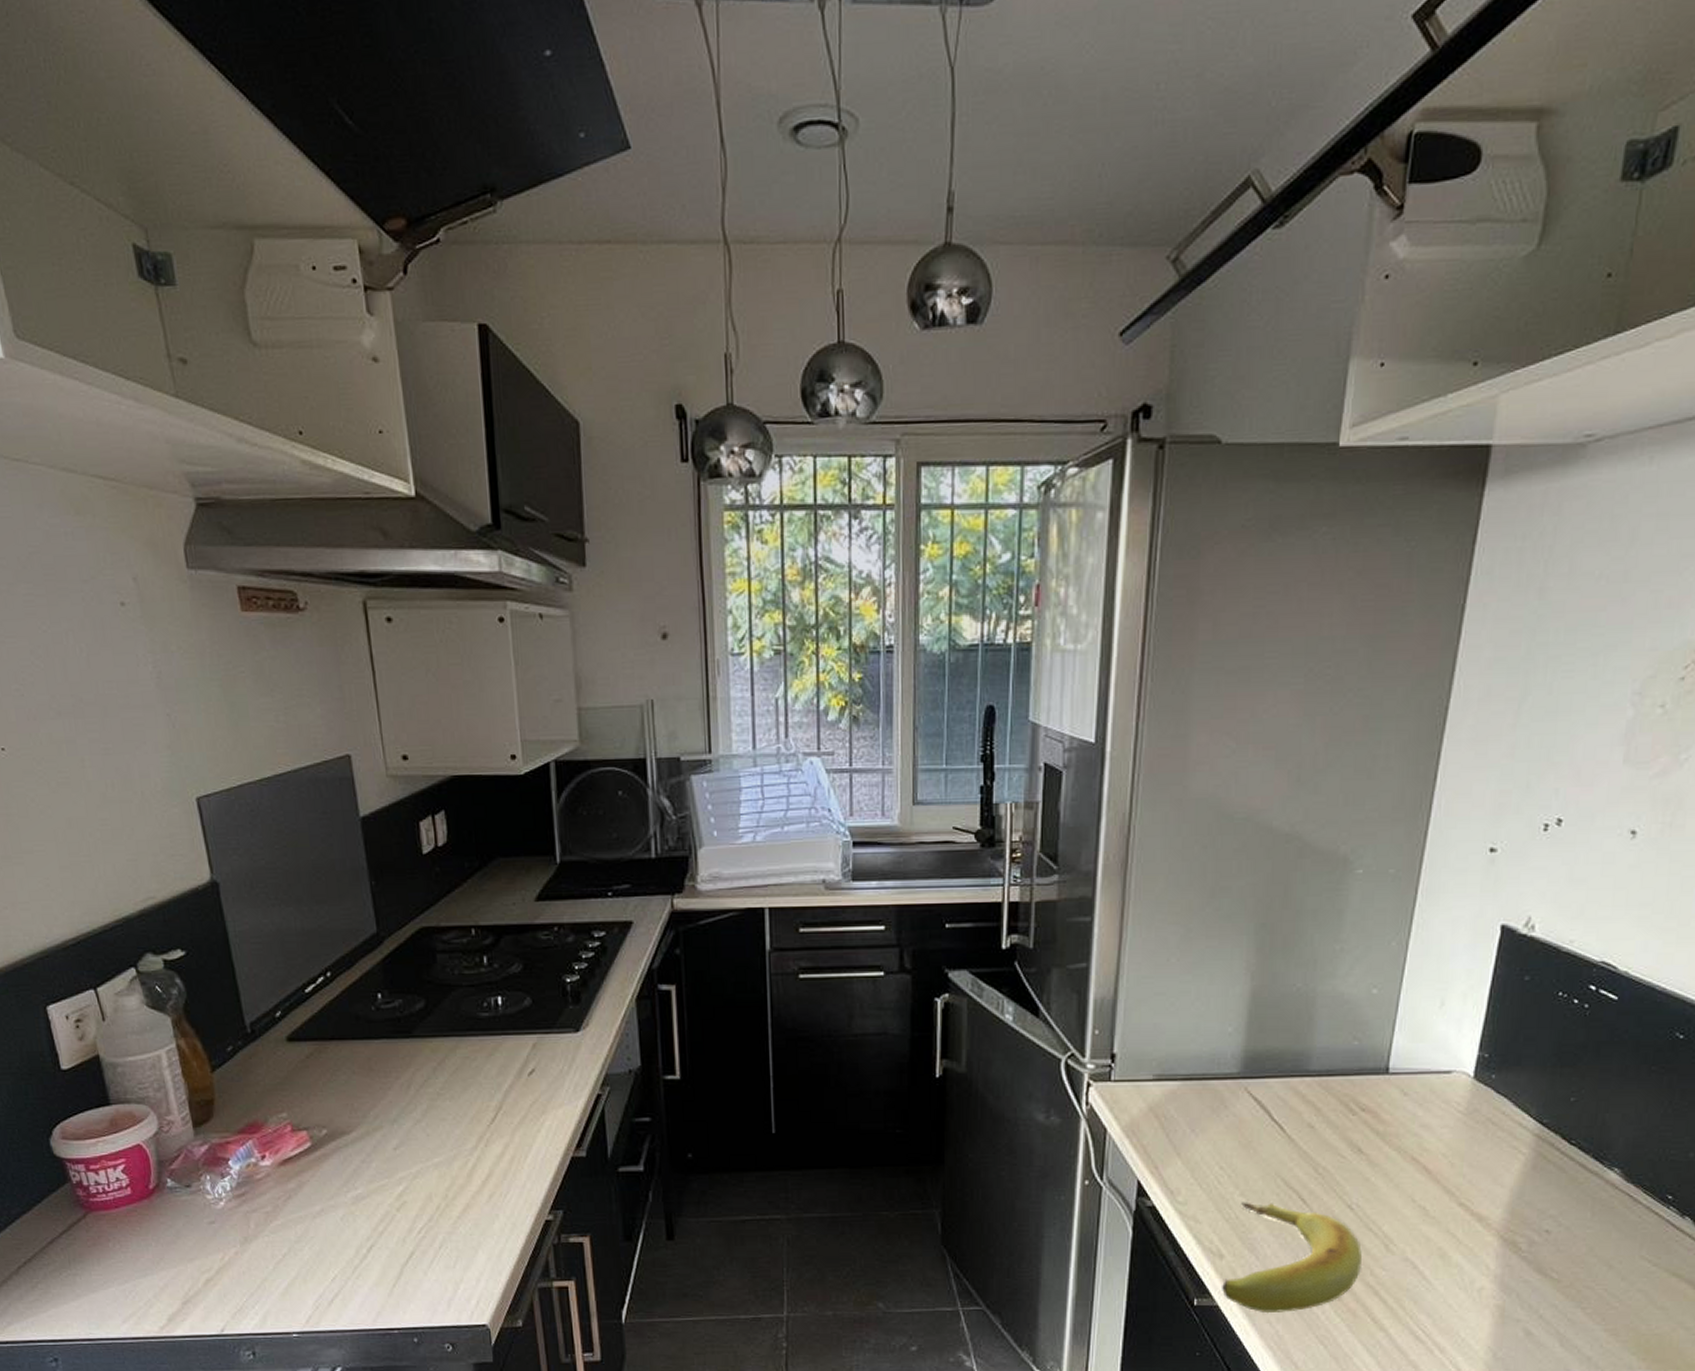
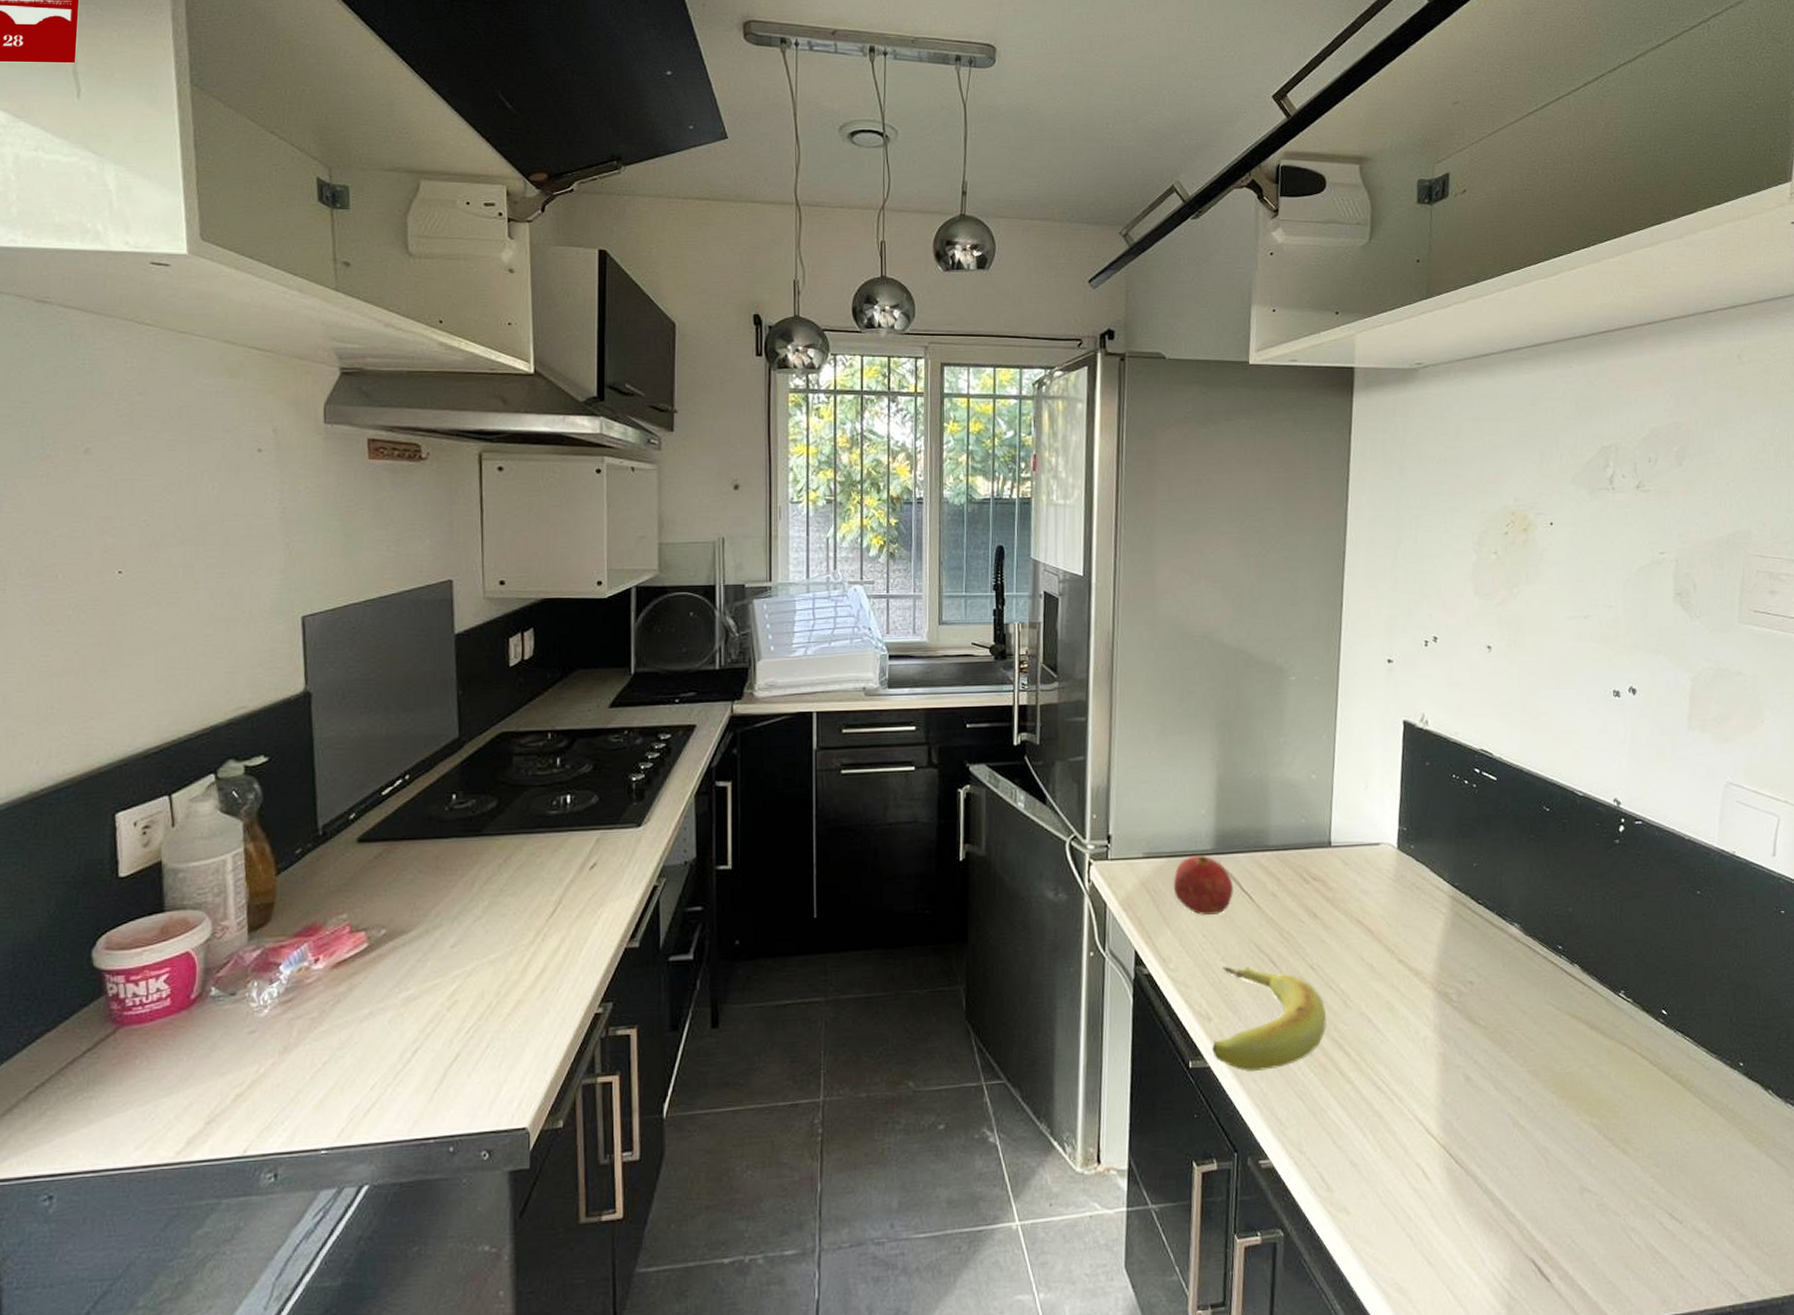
fruit: none [1187,1079,1261,1145] -> present [1173,855,1233,915]

